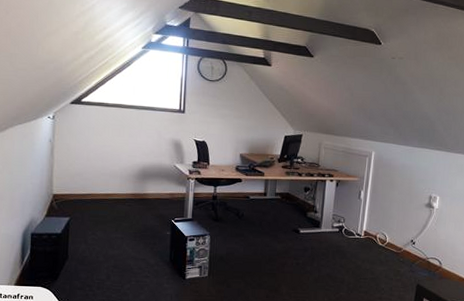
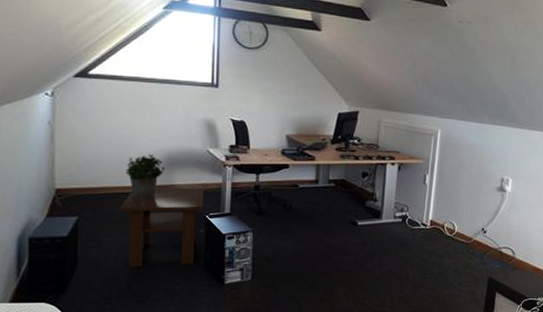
coffee table: none [102,196,171,262] -> present [119,187,204,268]
potted plant: none [108,168,140,205] -> present [125,154,165,200]

